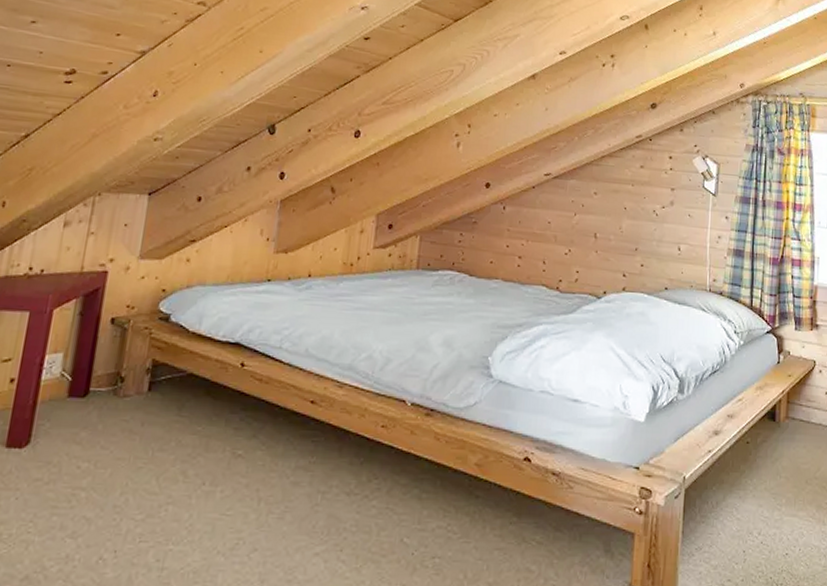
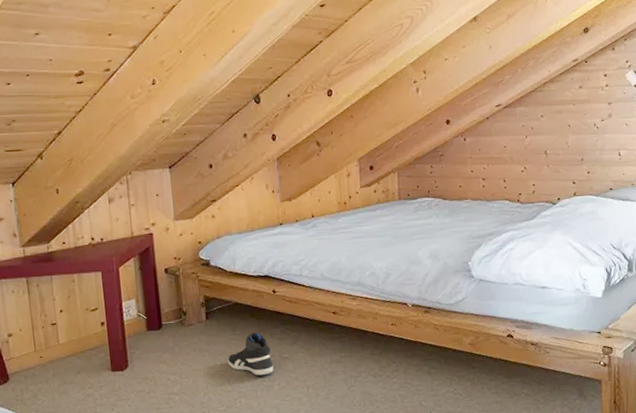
sneaker: none [161,416,223,477] -> present [227,332,274,376]

